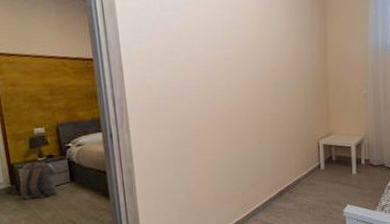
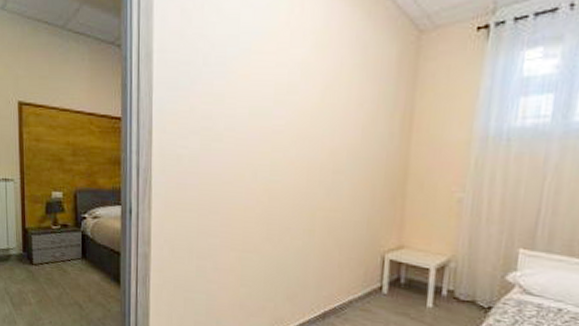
backpack: present [19,162,58,200] -> none [31,230,68,273]

